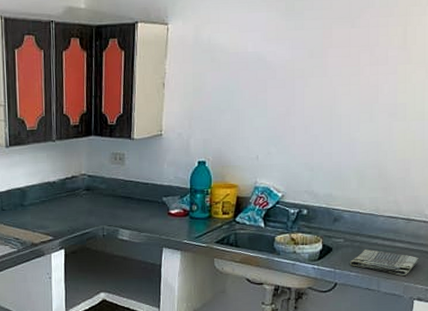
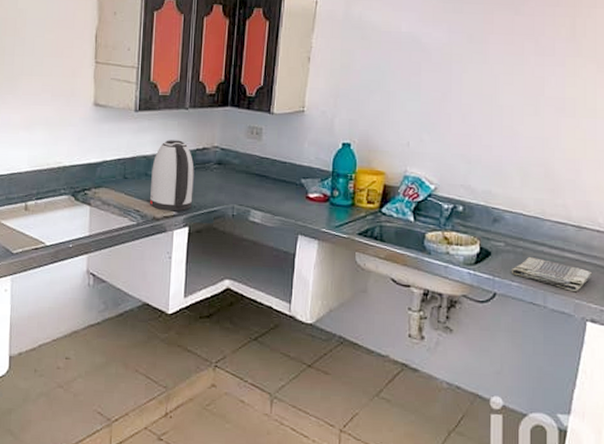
kettle: none [26,171,66,237] -> present [149,140,194,212]

